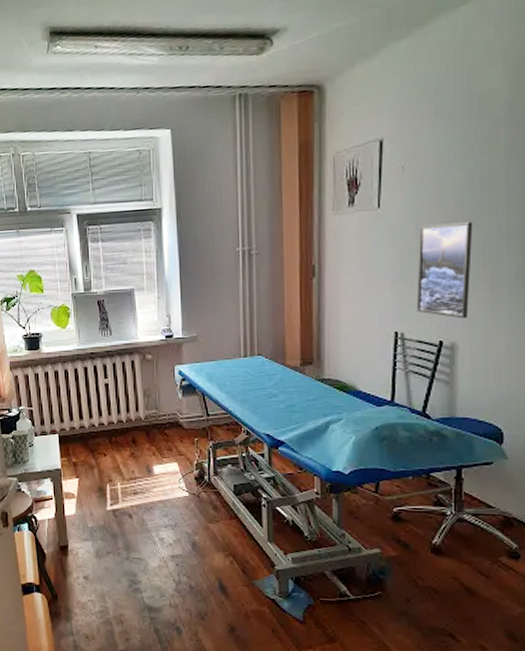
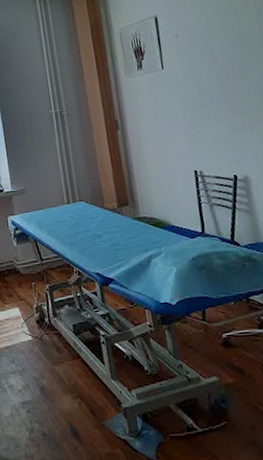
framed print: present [416,222,473,319] -> none [198,74,254,155]

